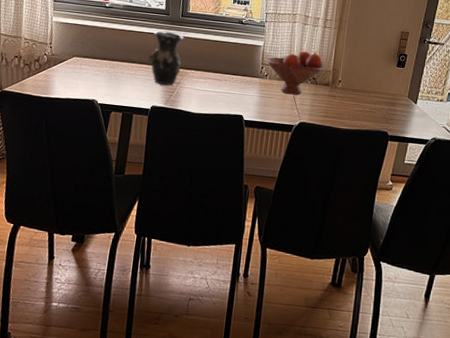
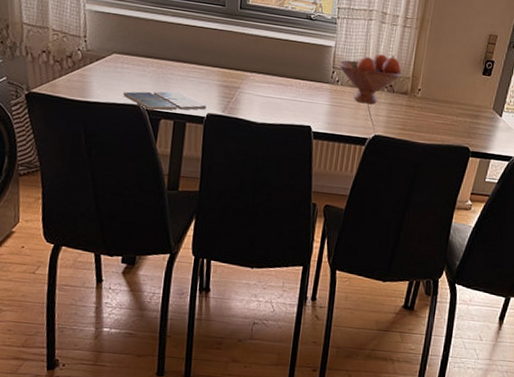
drink coaster: none [80,87,151,105] -> present [123,91,206,111]
vase: present [147,31,184,86] -> none [201,25,244,90]

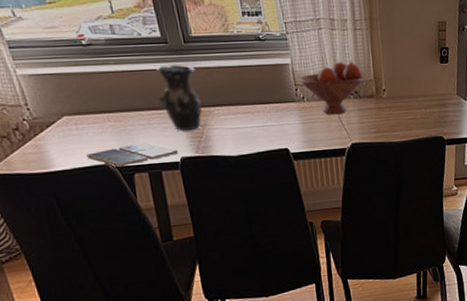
vase: none [201,25,244,90] -> present [155,64,203,131]

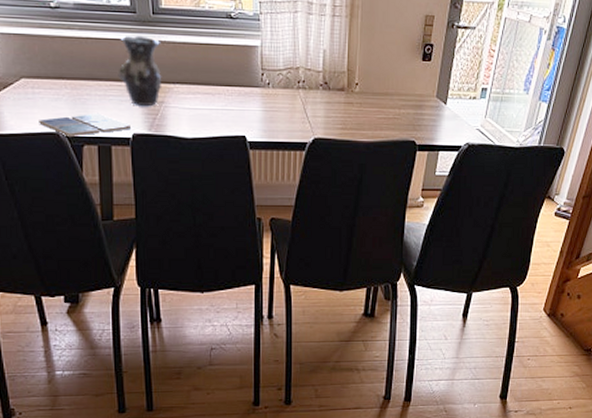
fruit bowl: present [299,62,365,115] -> none [267,49,337,105]

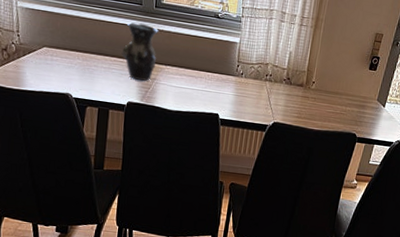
drink coaster: present [39,113,131,138] -> none [53,81,127,99]

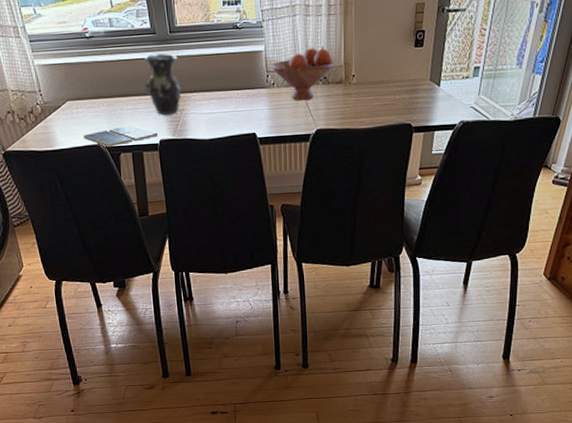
drink coaster: none [53,81,127,99] -> present [83,124,158,148]
fruit bowl: none [242,50,299,95] -> present [271,48,335,101]

